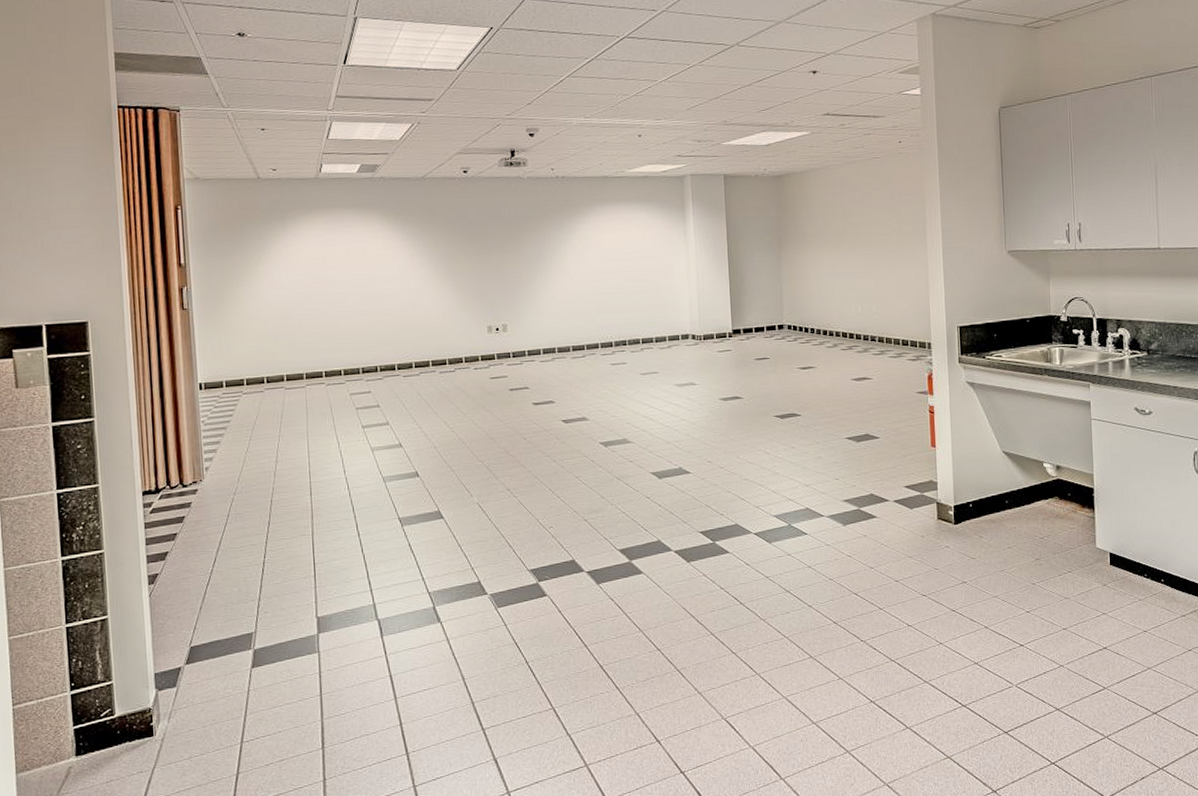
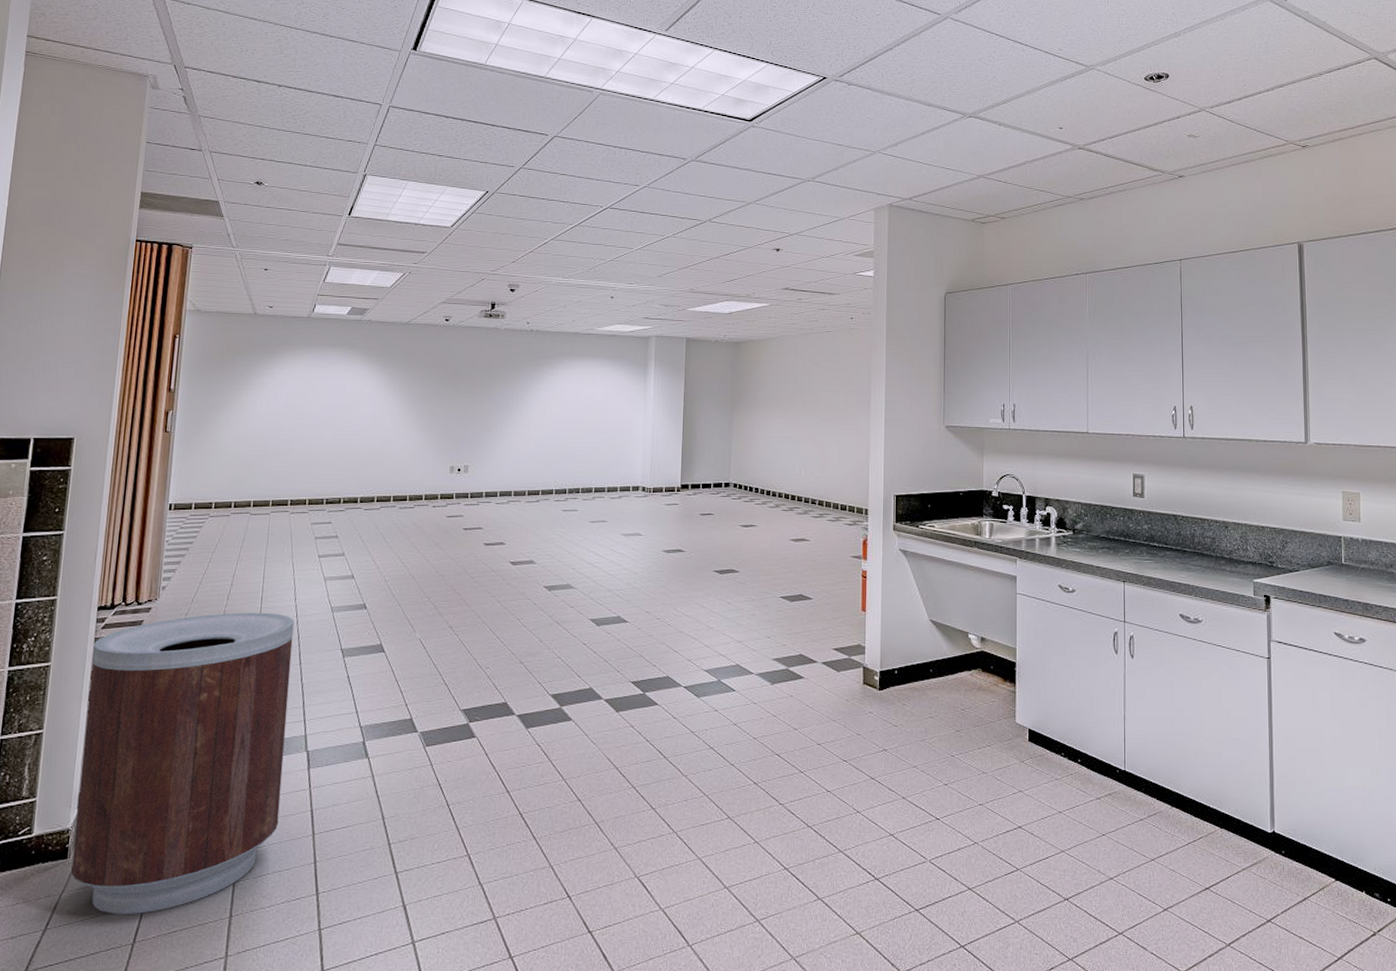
trash can: none [145,486,359,785] -> present [71,612,294,914]

